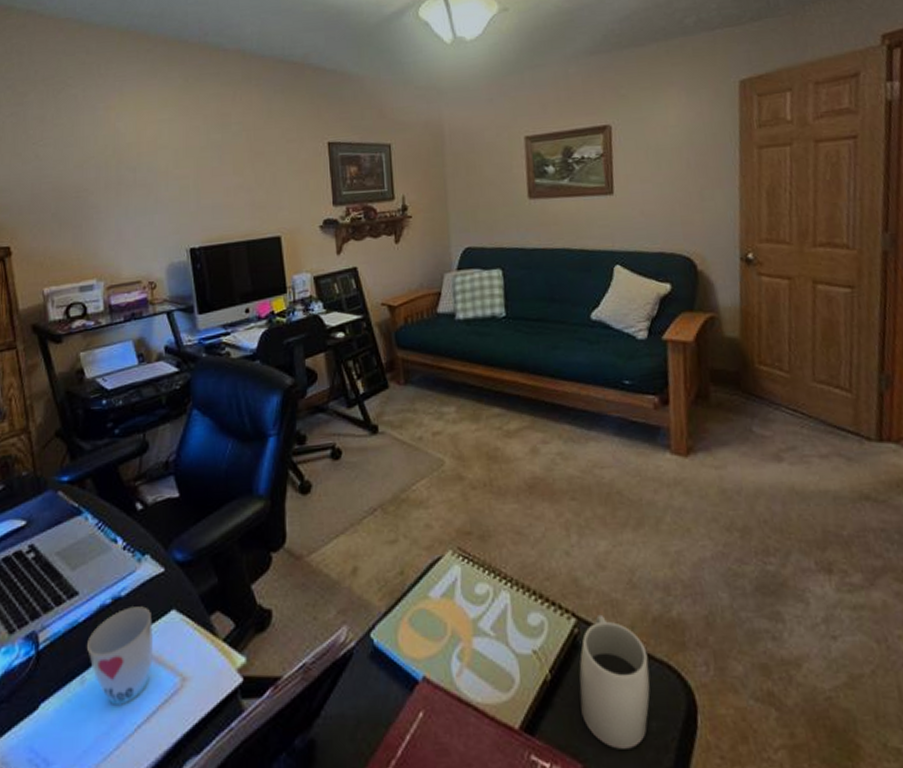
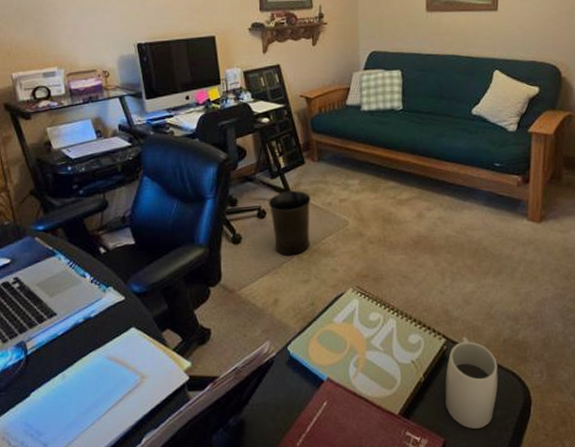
cup: present [87,606,153,705] -> none [66,324,118,394]
waste bin: none [344,422,397,509] -> present [268,191,311,256]

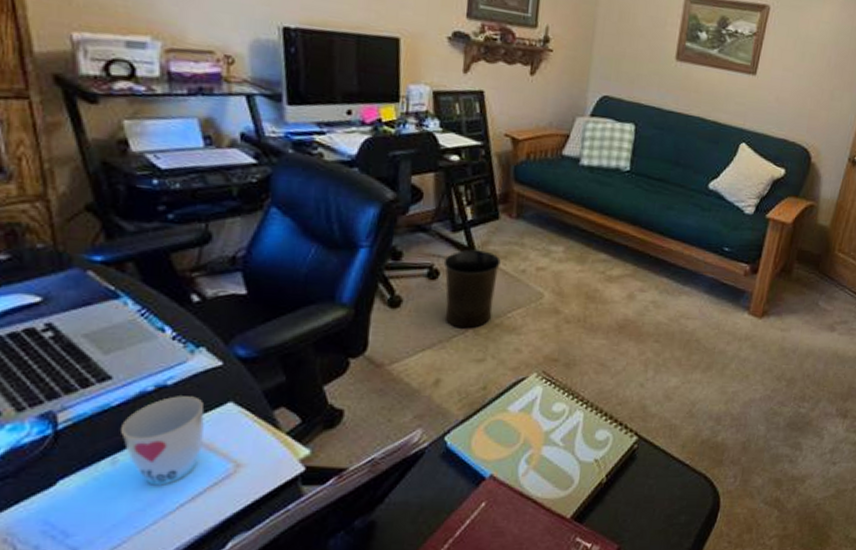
cup: none [66,324,118,394] -> present [121,396,205,485]
mug: present [445,336,499,429] -> none [626,435,691,535]

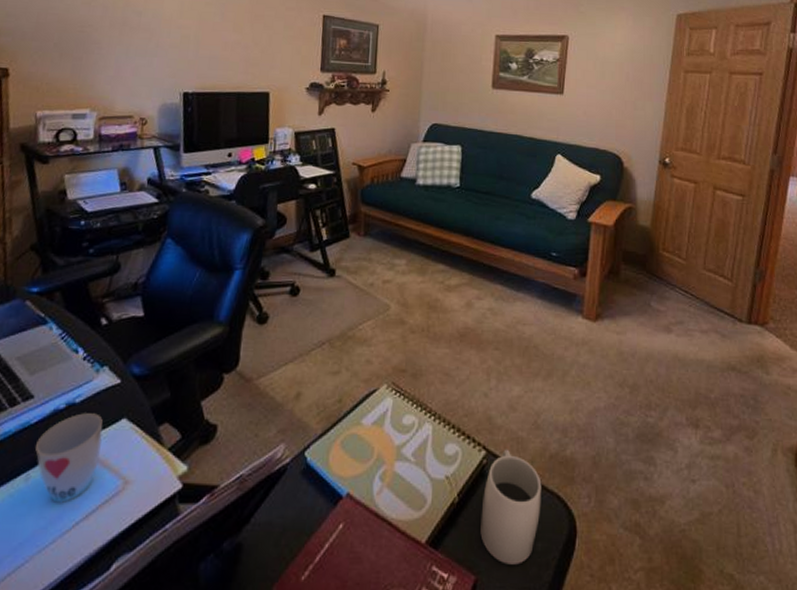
waste bin: present [443,249,501,329] -> none [303,267,352,342]
mug: none [626,435,691,535] -> present [480,449,542,565]

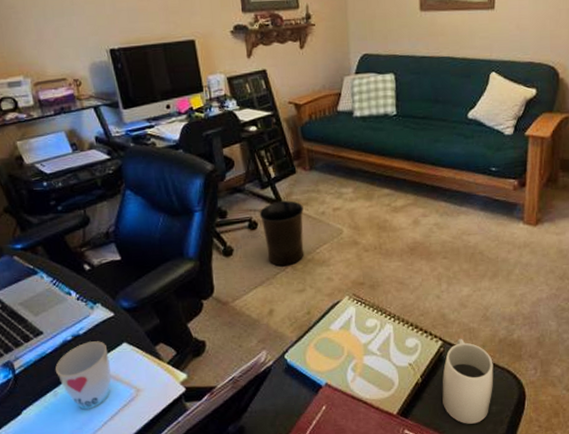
waste bin: none [303,267,352,342] -> present [259,200,304,267]

